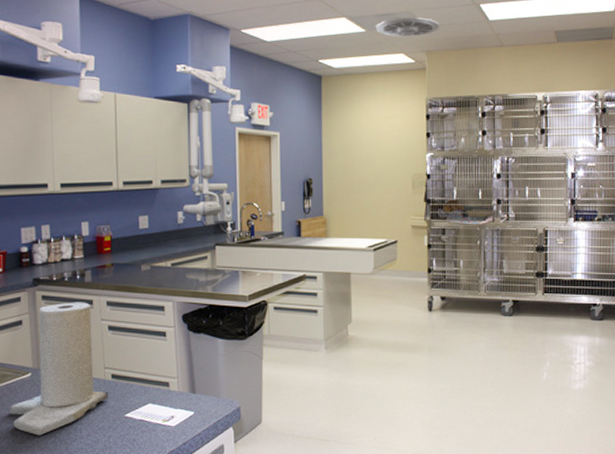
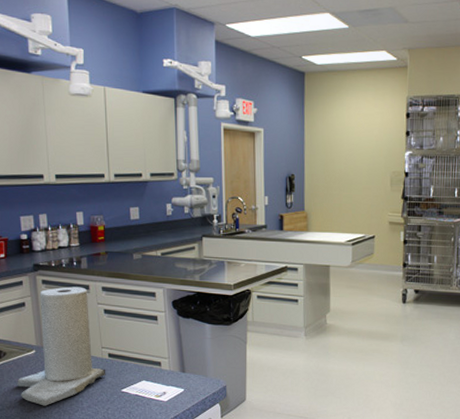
ceiling vent: present [375,17,440,37] -> none [358,13,423,34]

